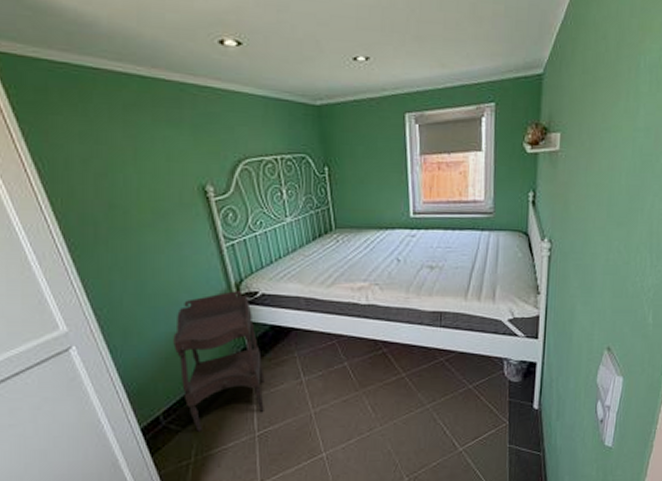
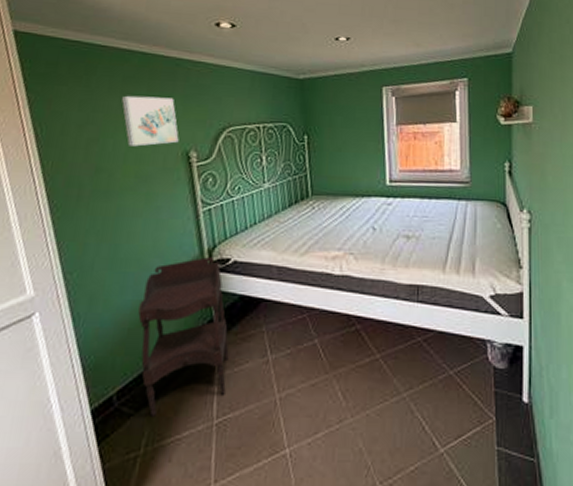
wall art: none [126,125,193,182] -> present [122,95,179,147]

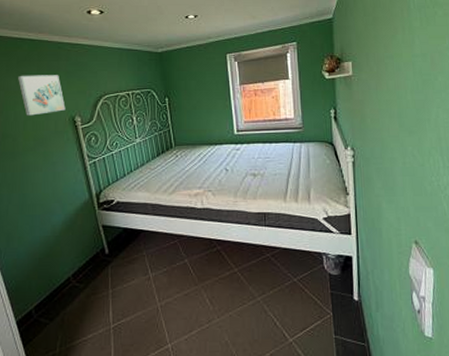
side table: present [138,257,229,417] -> none [46,200,119,324]

